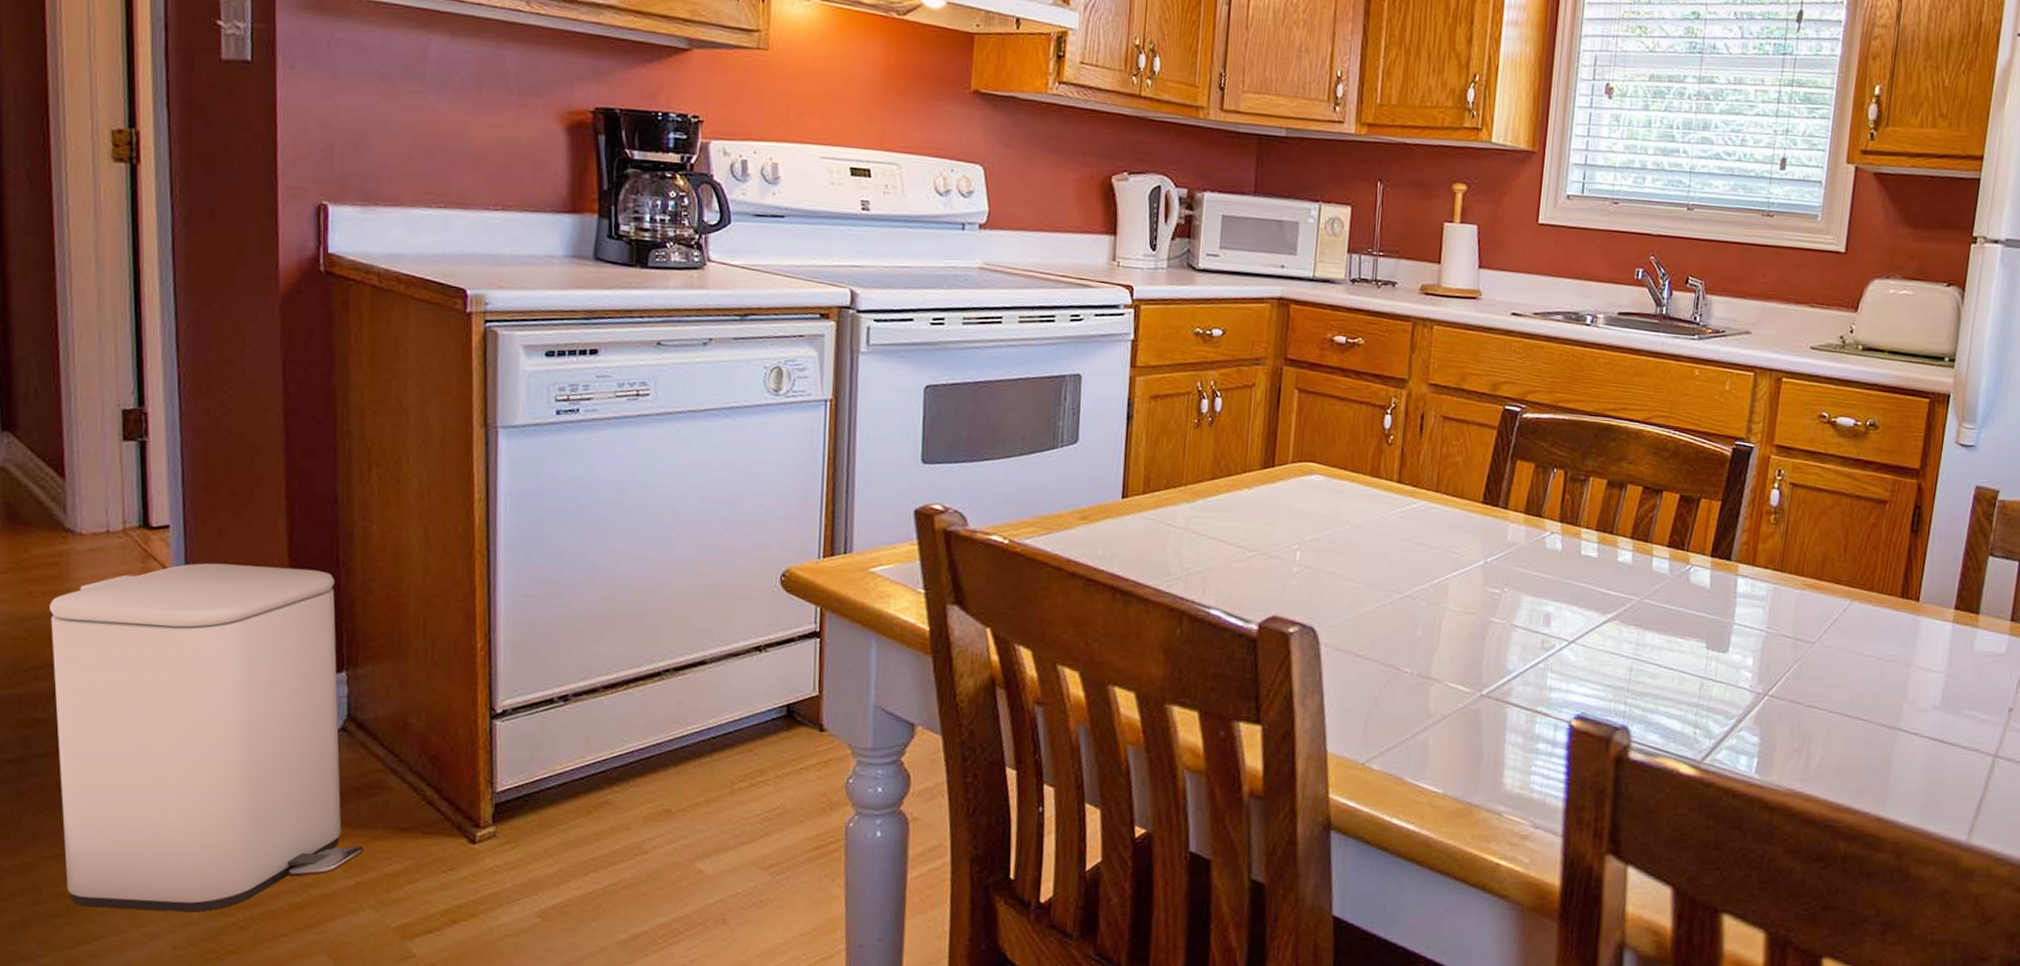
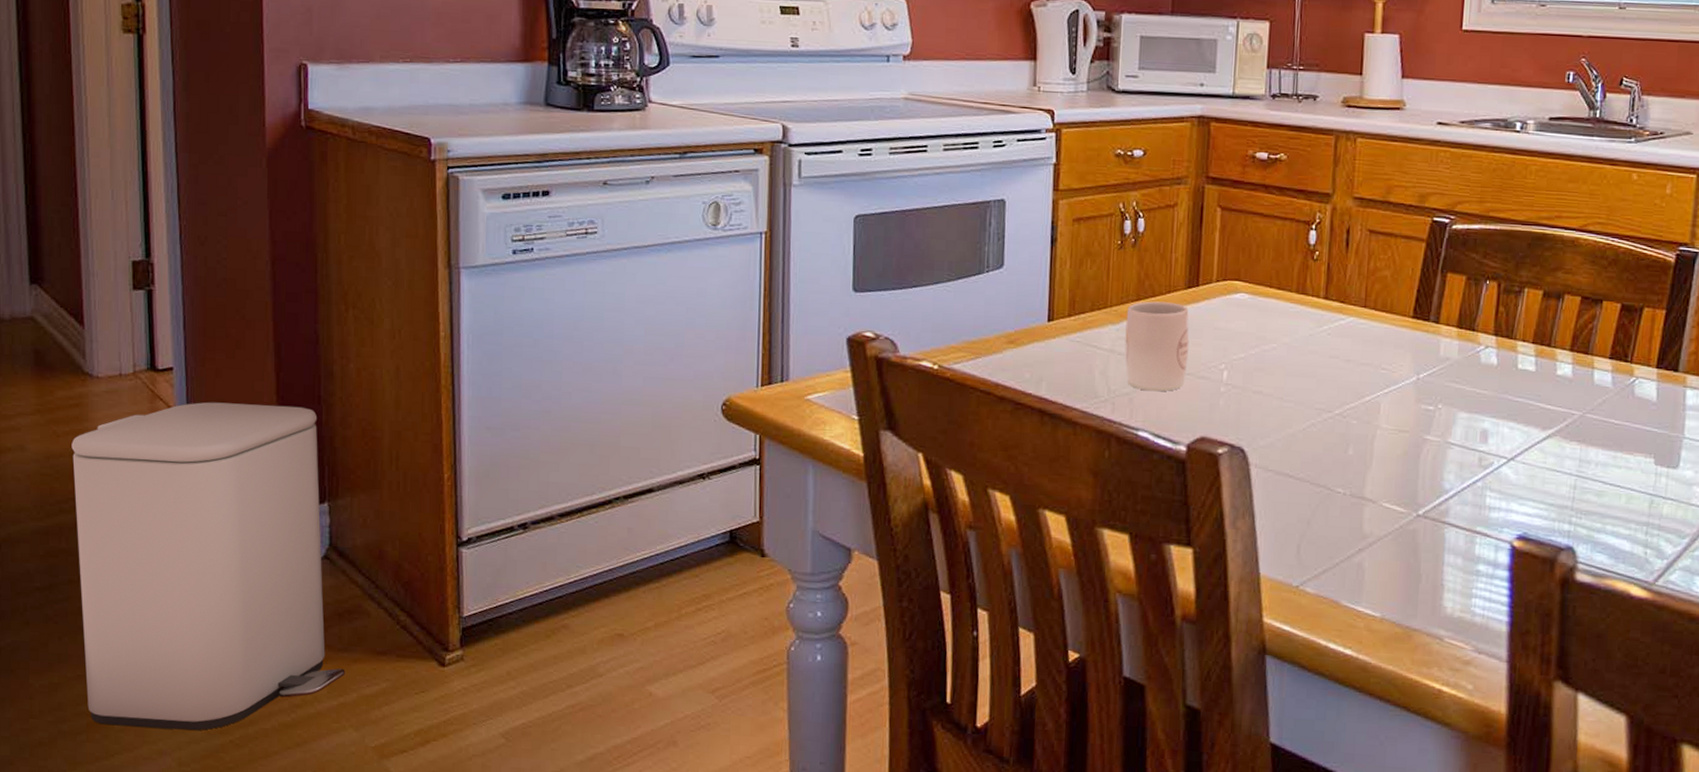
mug: none [1198,480,1264,571] -> present [1124,301,1190,392]

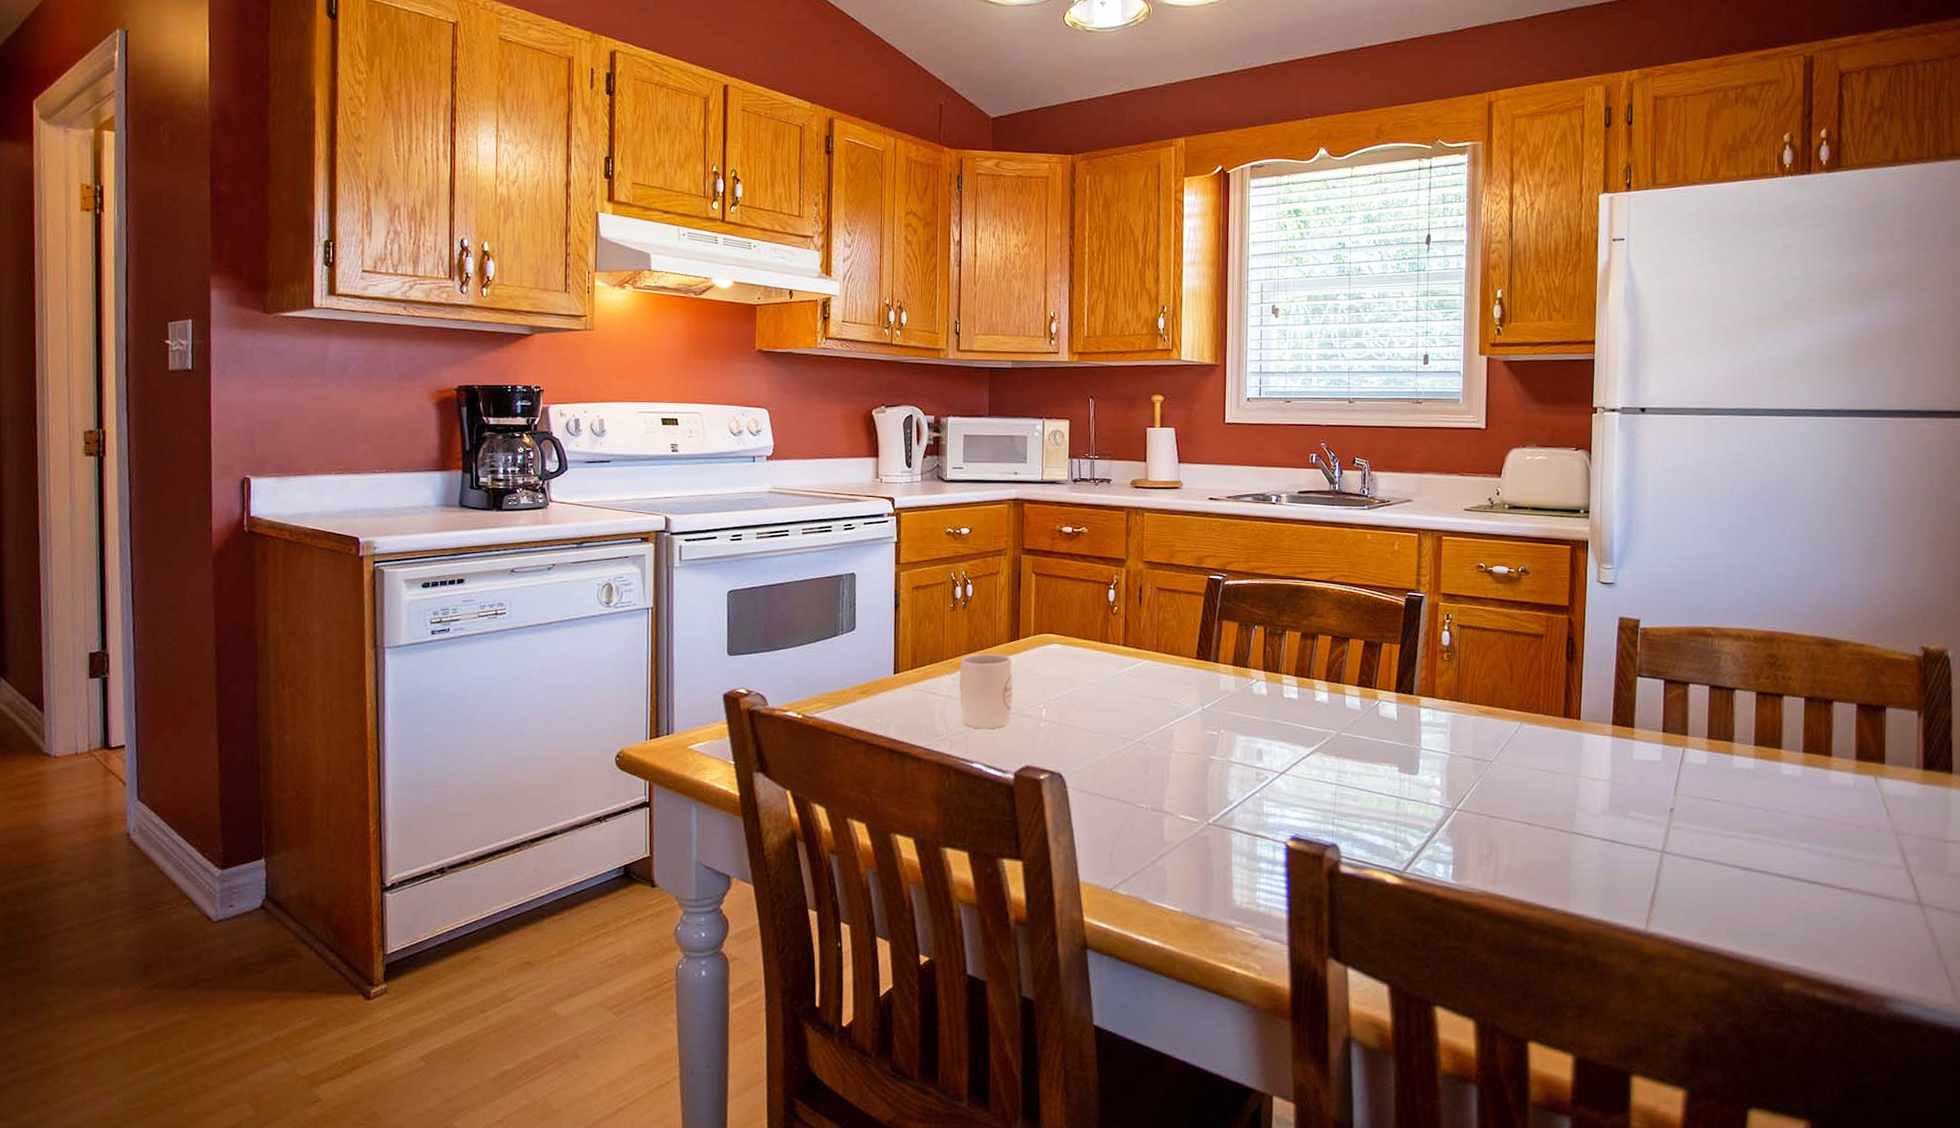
pedal bin: present [71,402,346,731] -> none [29,774,280,1071]

